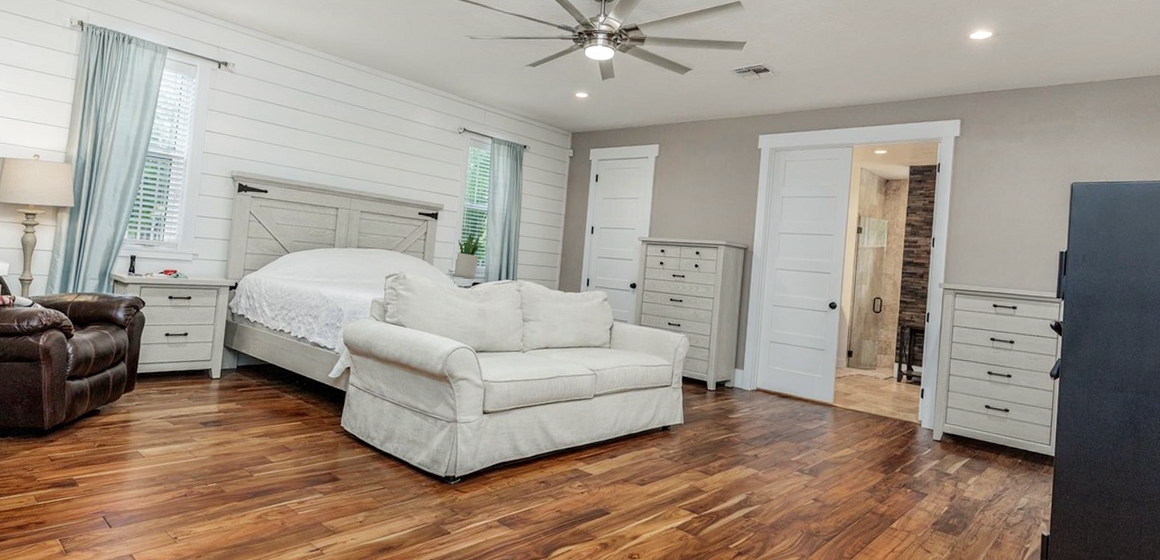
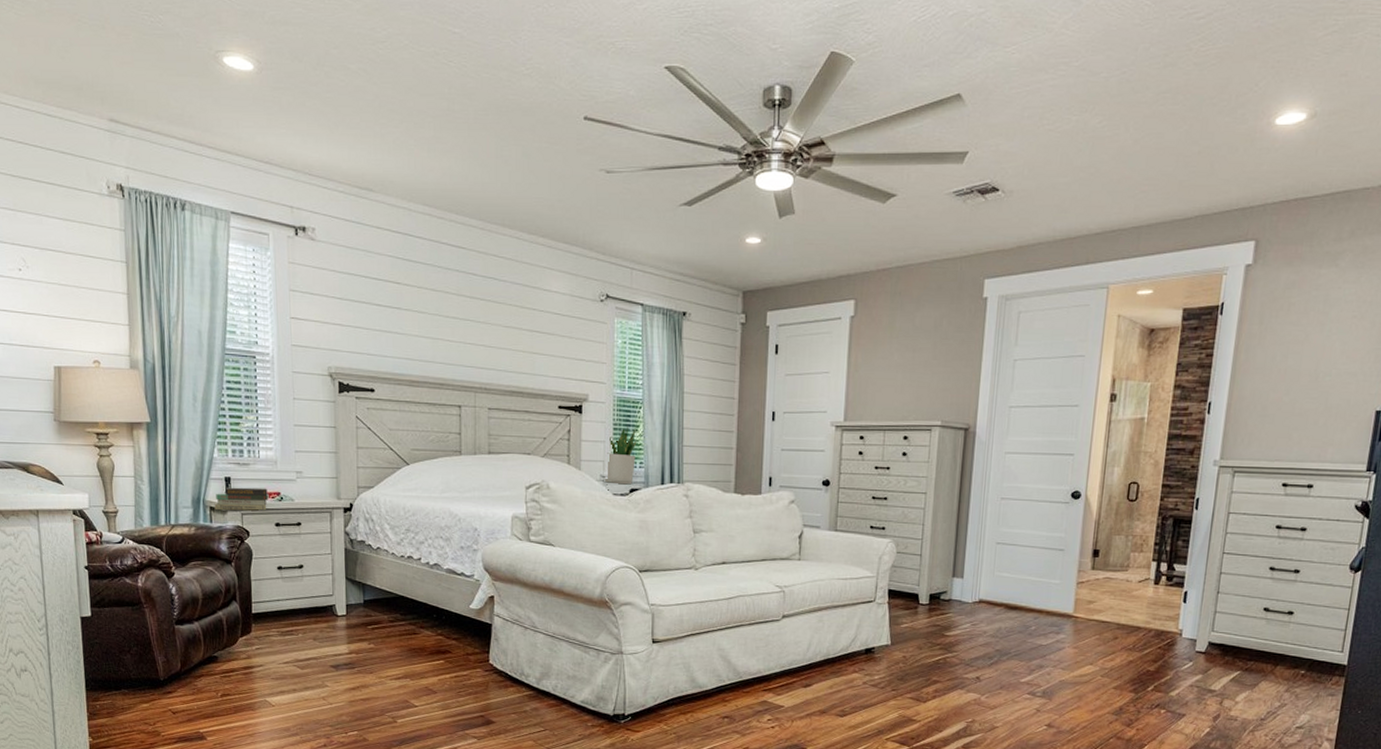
books: none [117,264,167,285] -> present [214,487,269,511]

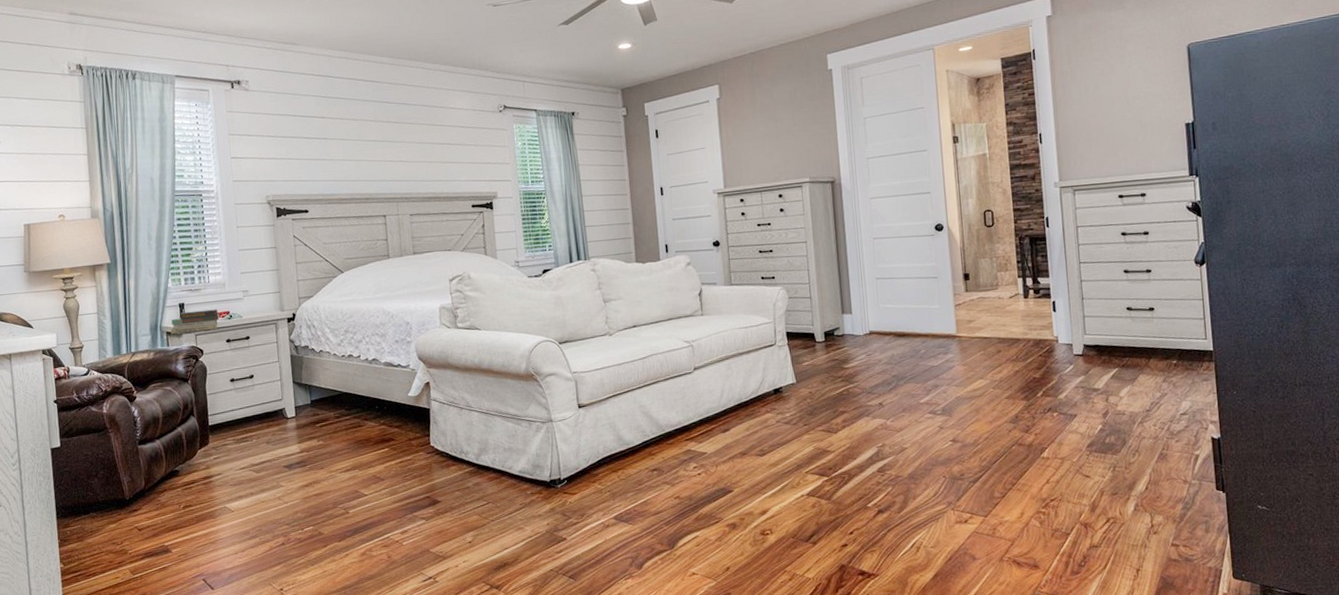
planter: present [604,427,638,485] -> none [518,215,545,268]

